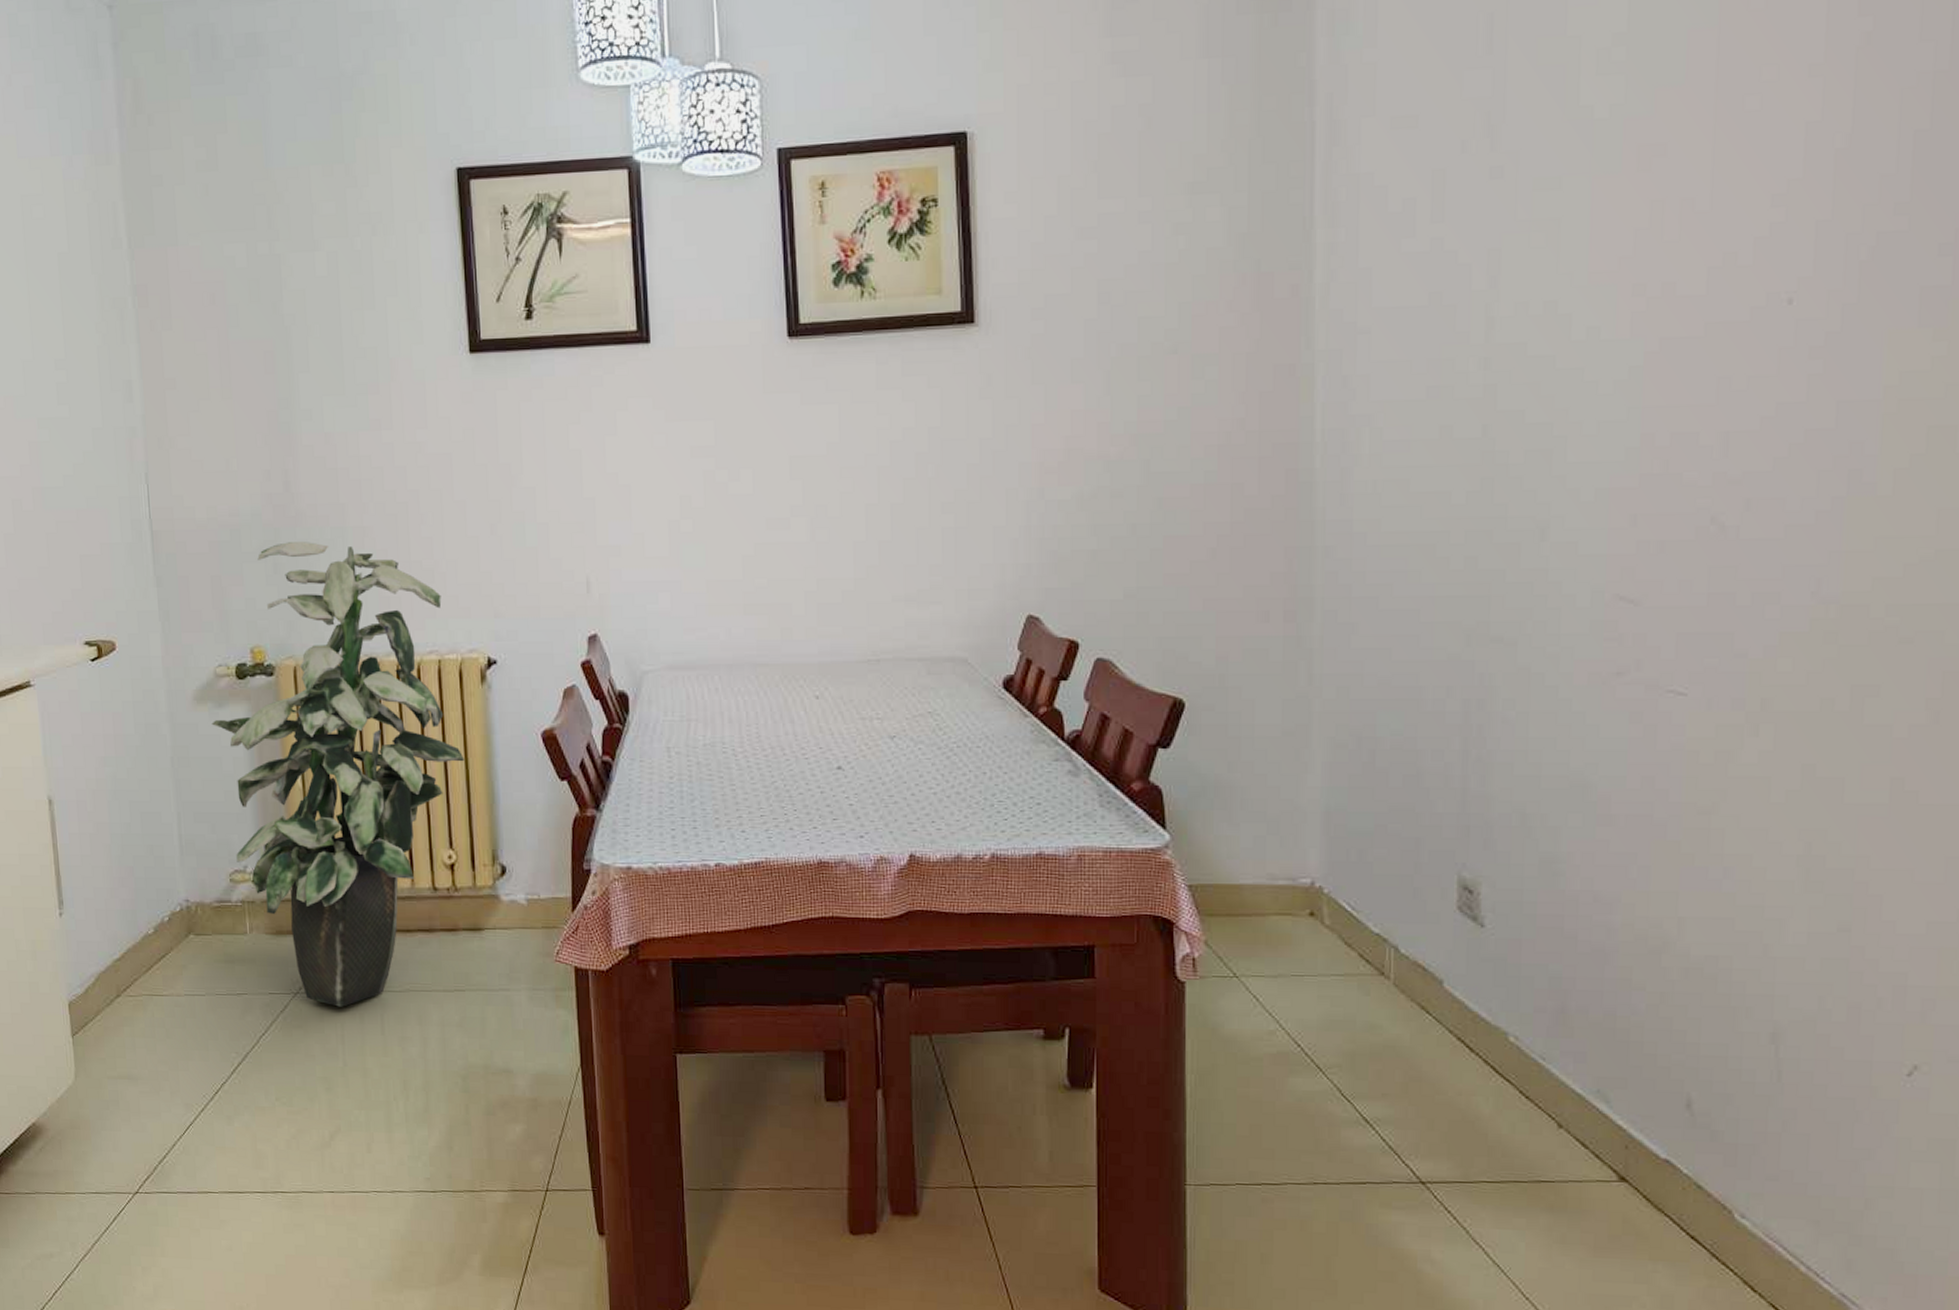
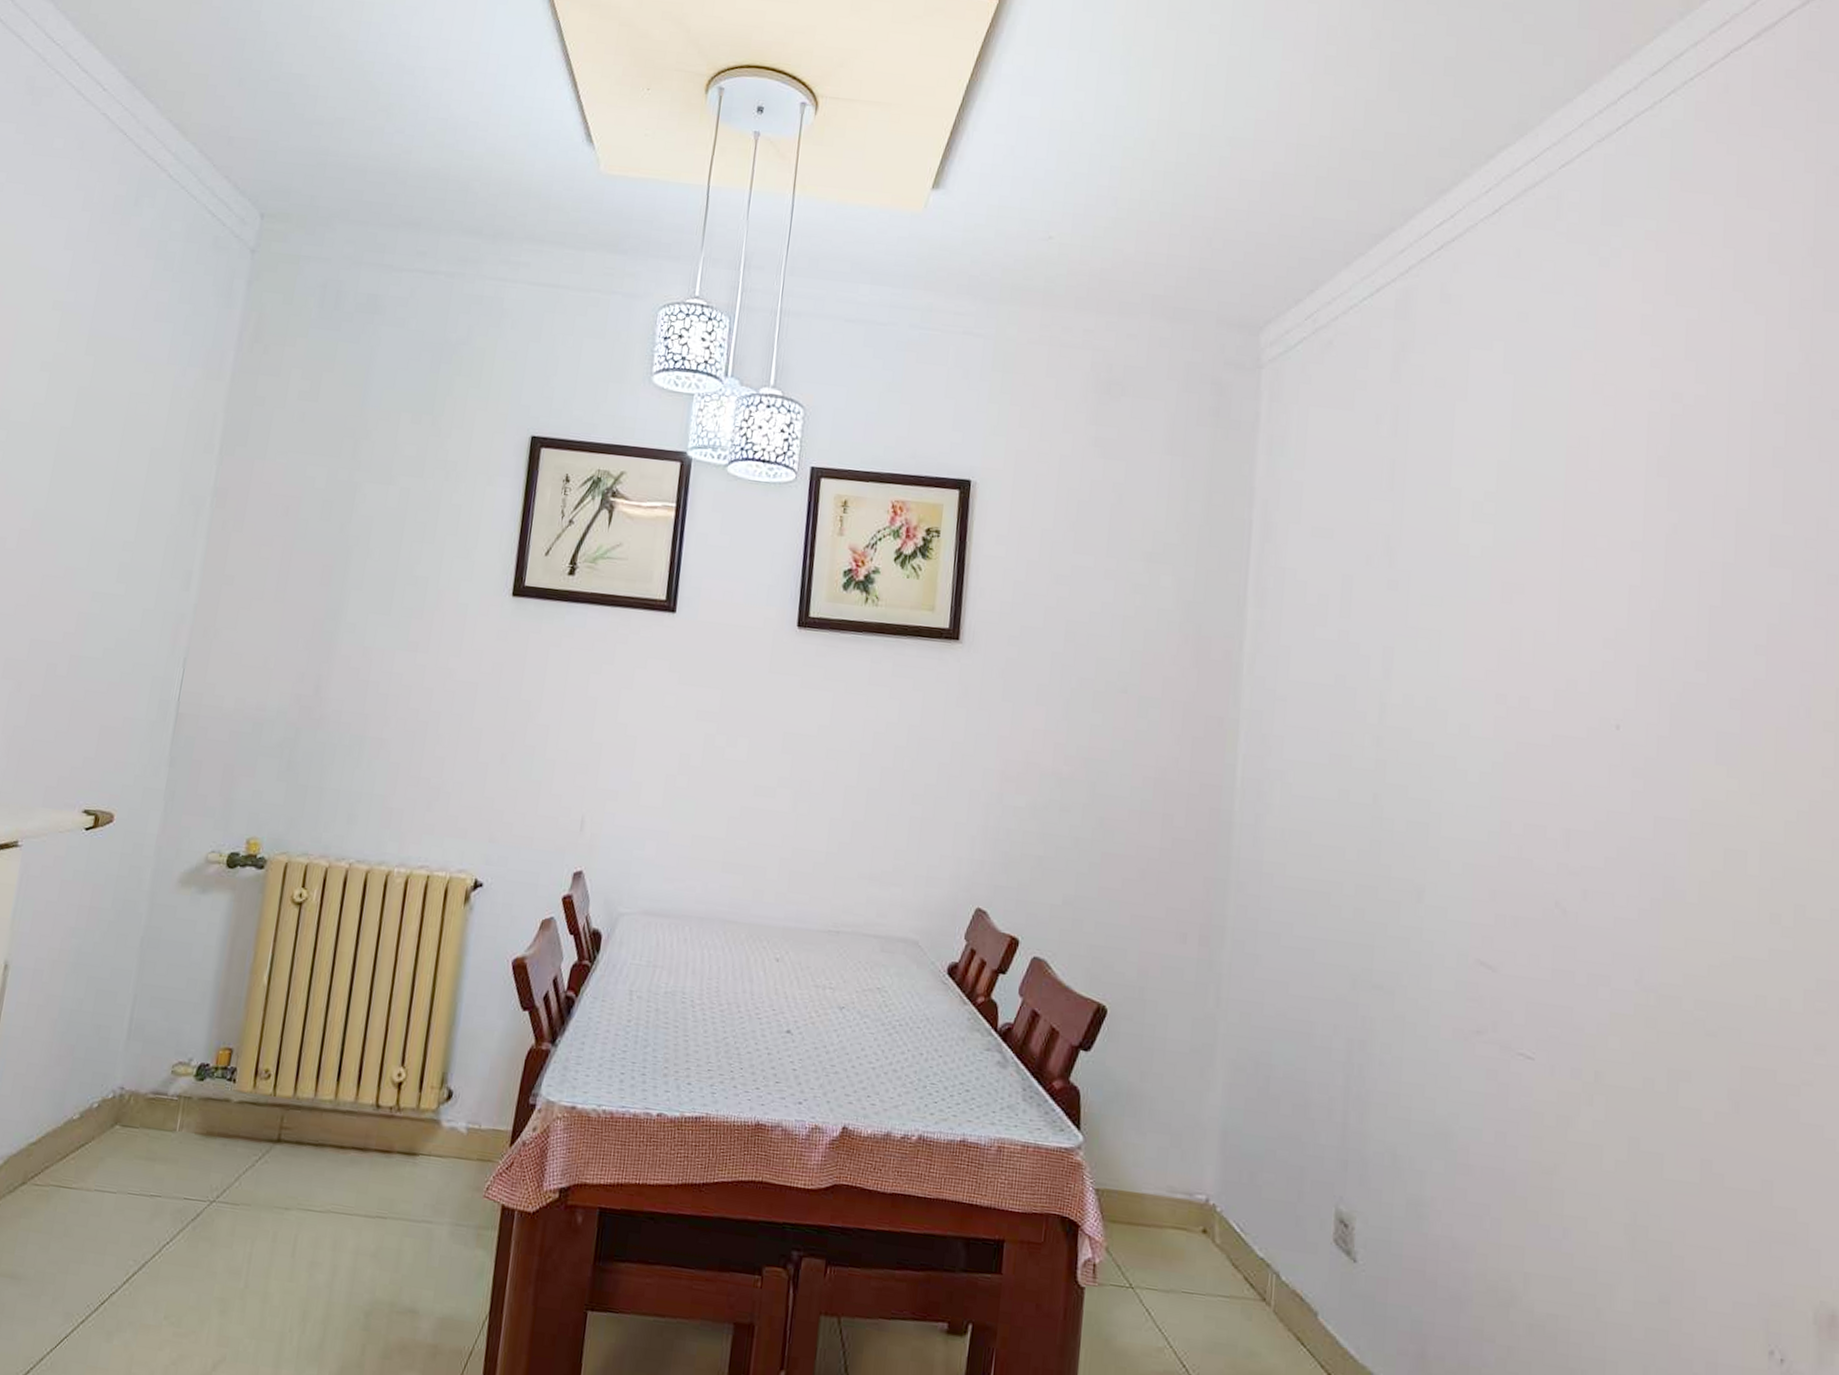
indoor plant: present [212,542,465,1007] -> none [183,742,442,1222]

